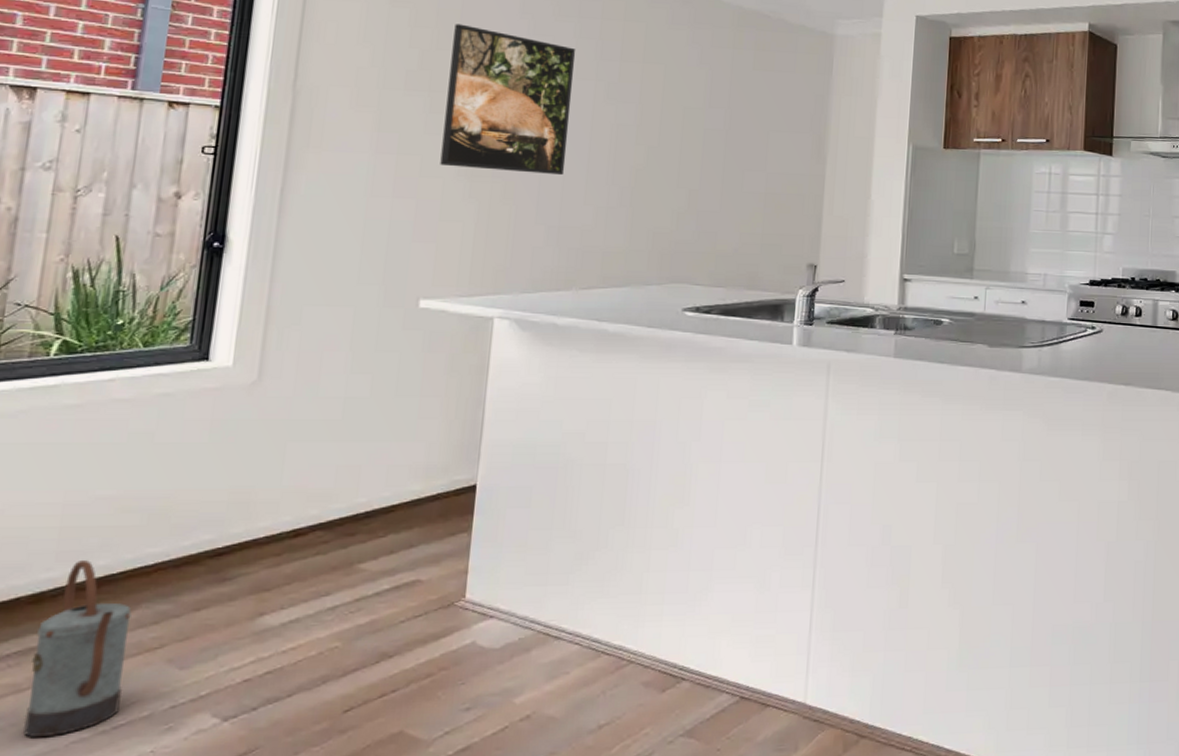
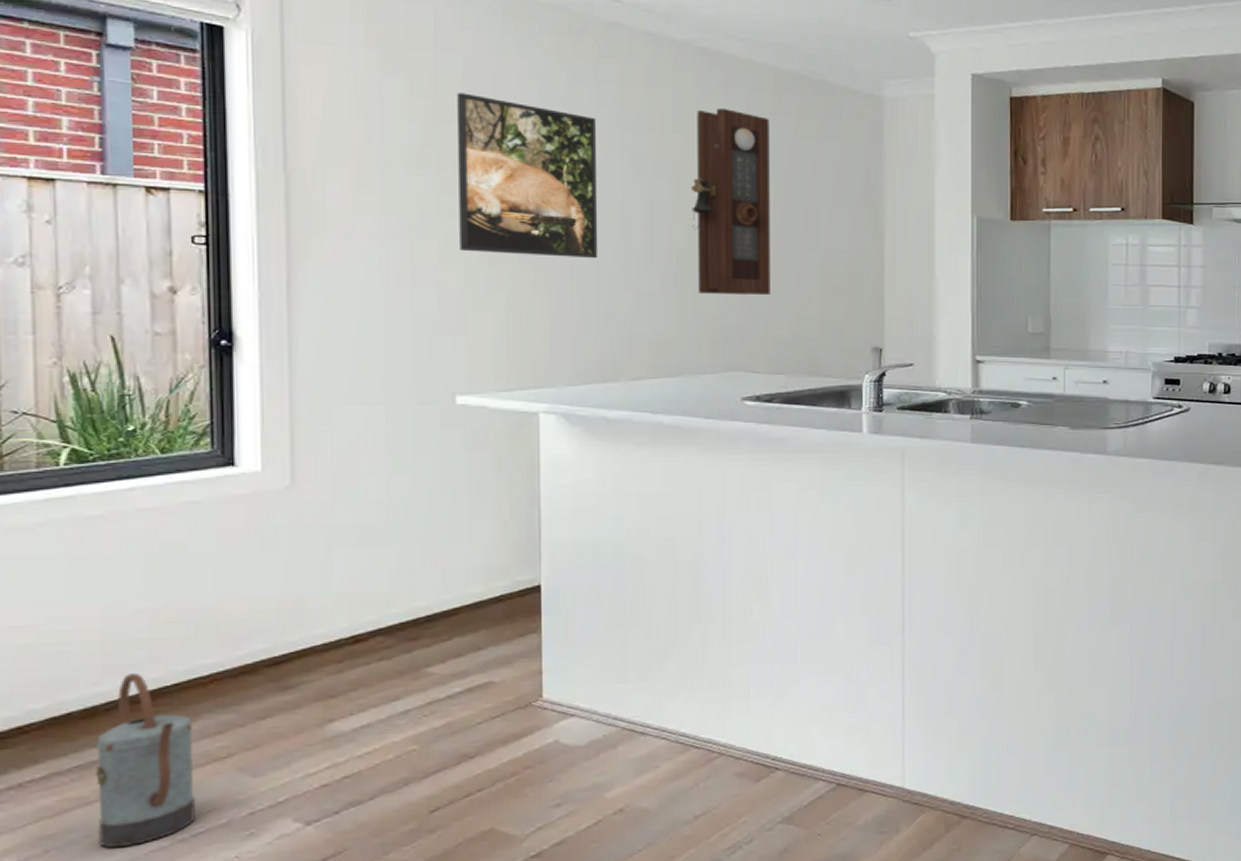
pendulum clock: none [652,42,731,213] -> present [691,108,770,296]

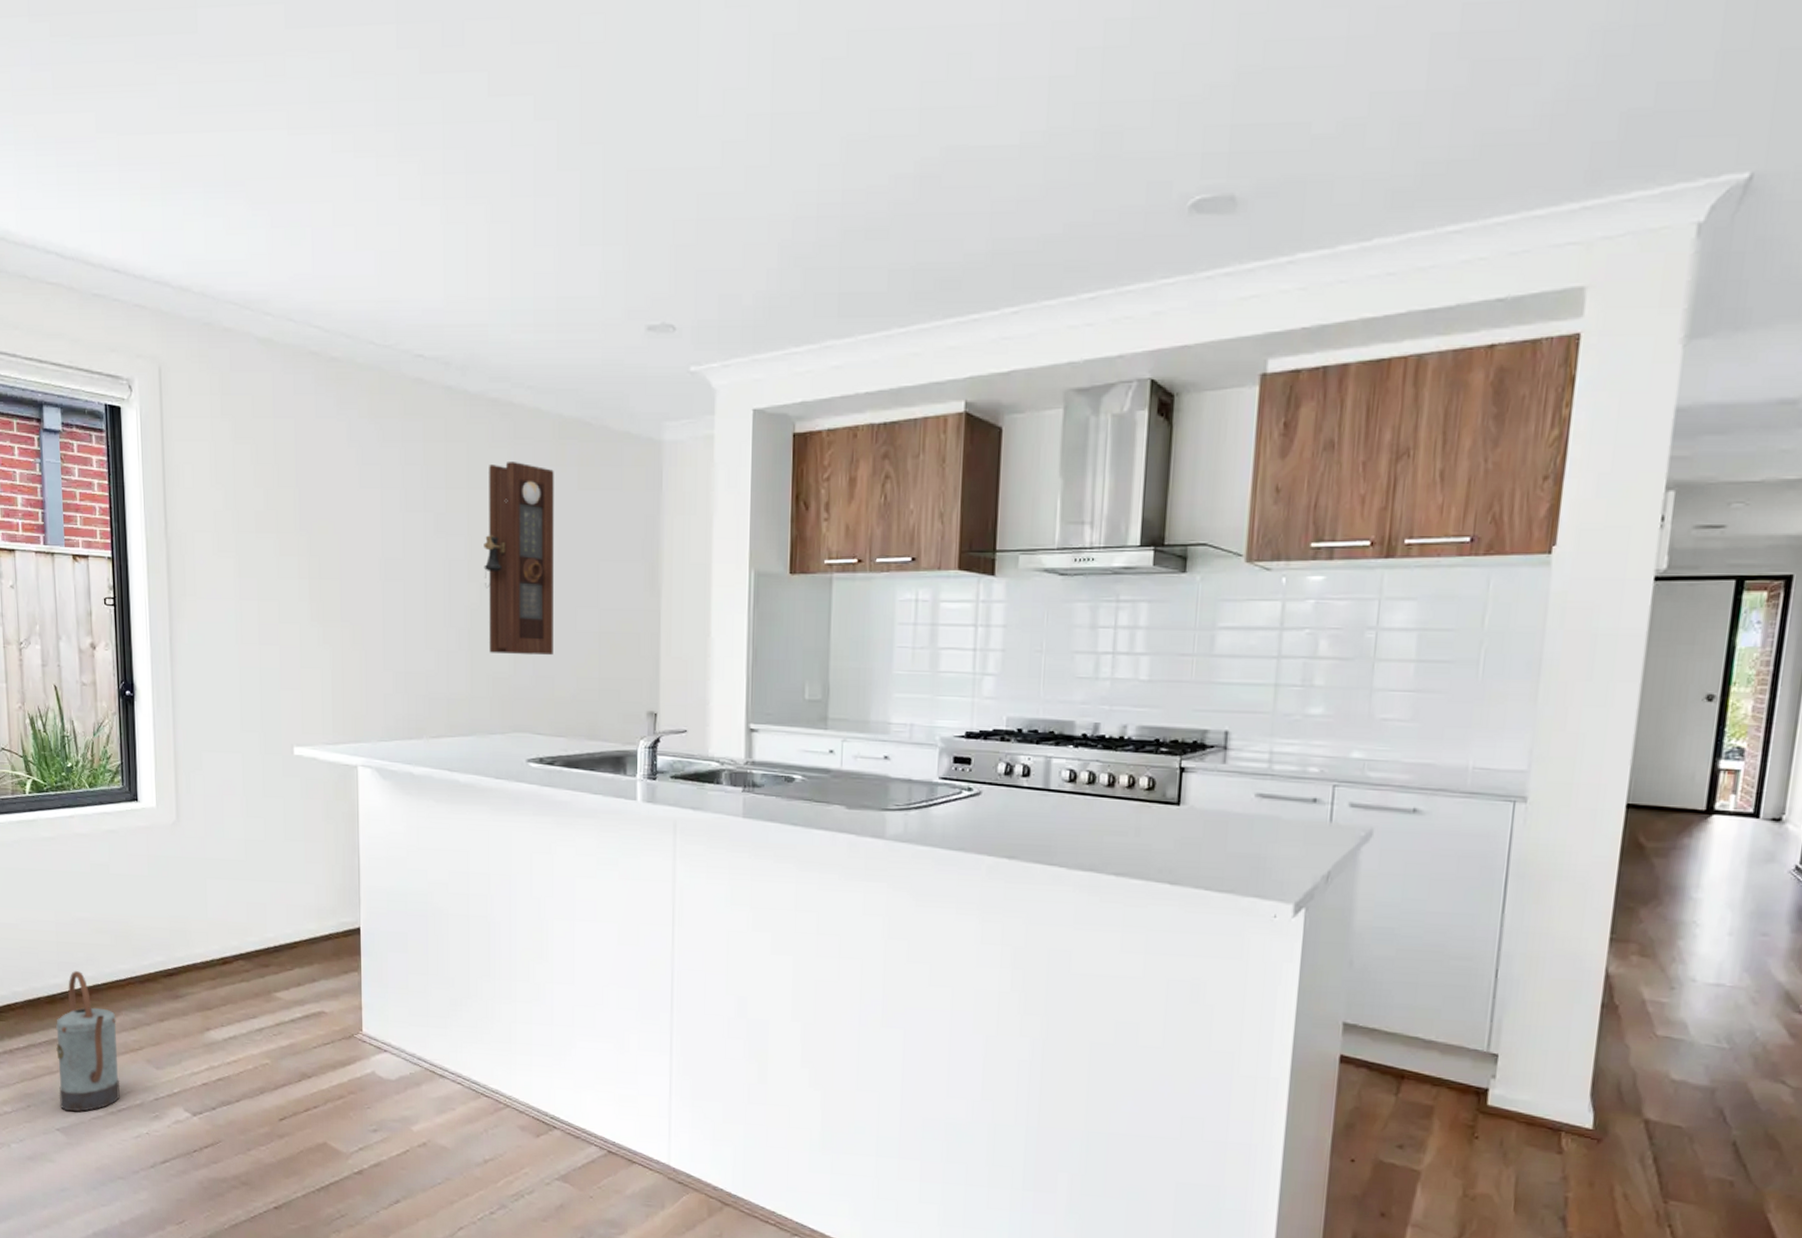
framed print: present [457,93,599,259] -> none [291,458,405,618]

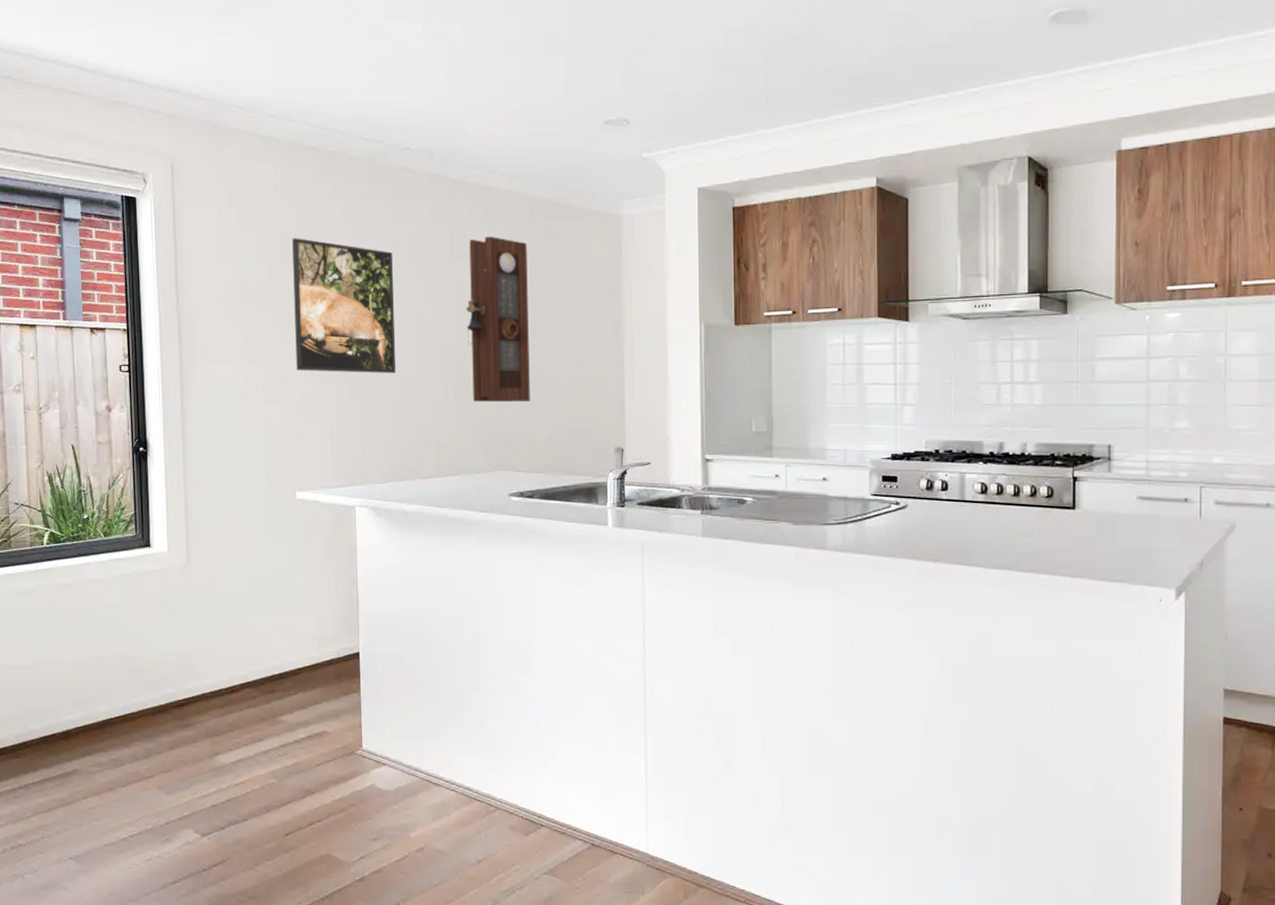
watering can: present [56,971,121,1112] -> none [70,707,132,840]
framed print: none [291,458,405,618] -> present [292,238,397,374]

